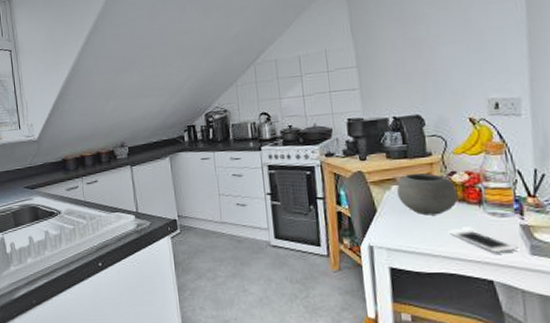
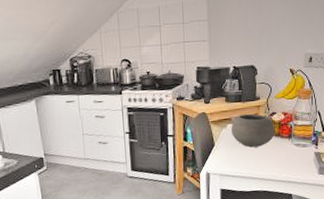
cell phone: present [450,230,518,253] -> none [266,157,311,174]

